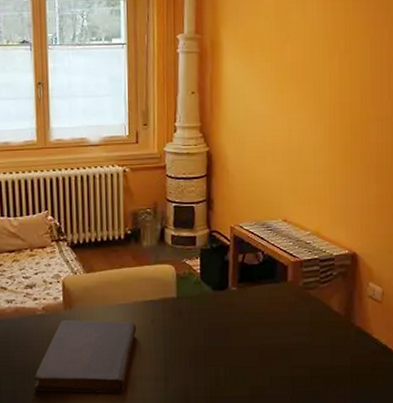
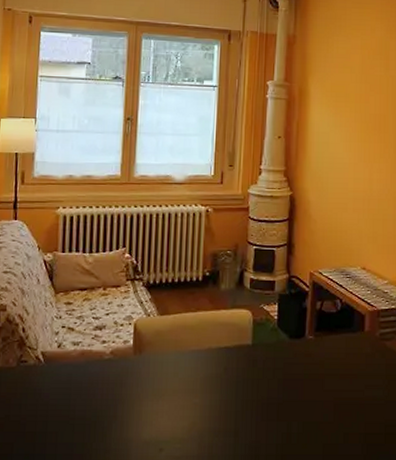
notebook: present [33,320,137,394] -> none [93,366,209,450]

